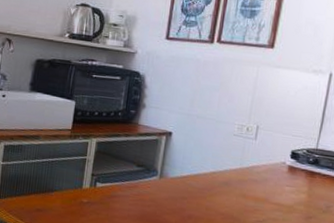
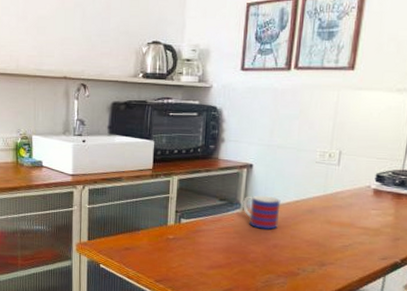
mug: none [159,163,198,200] -> present [242,195,281,230]

